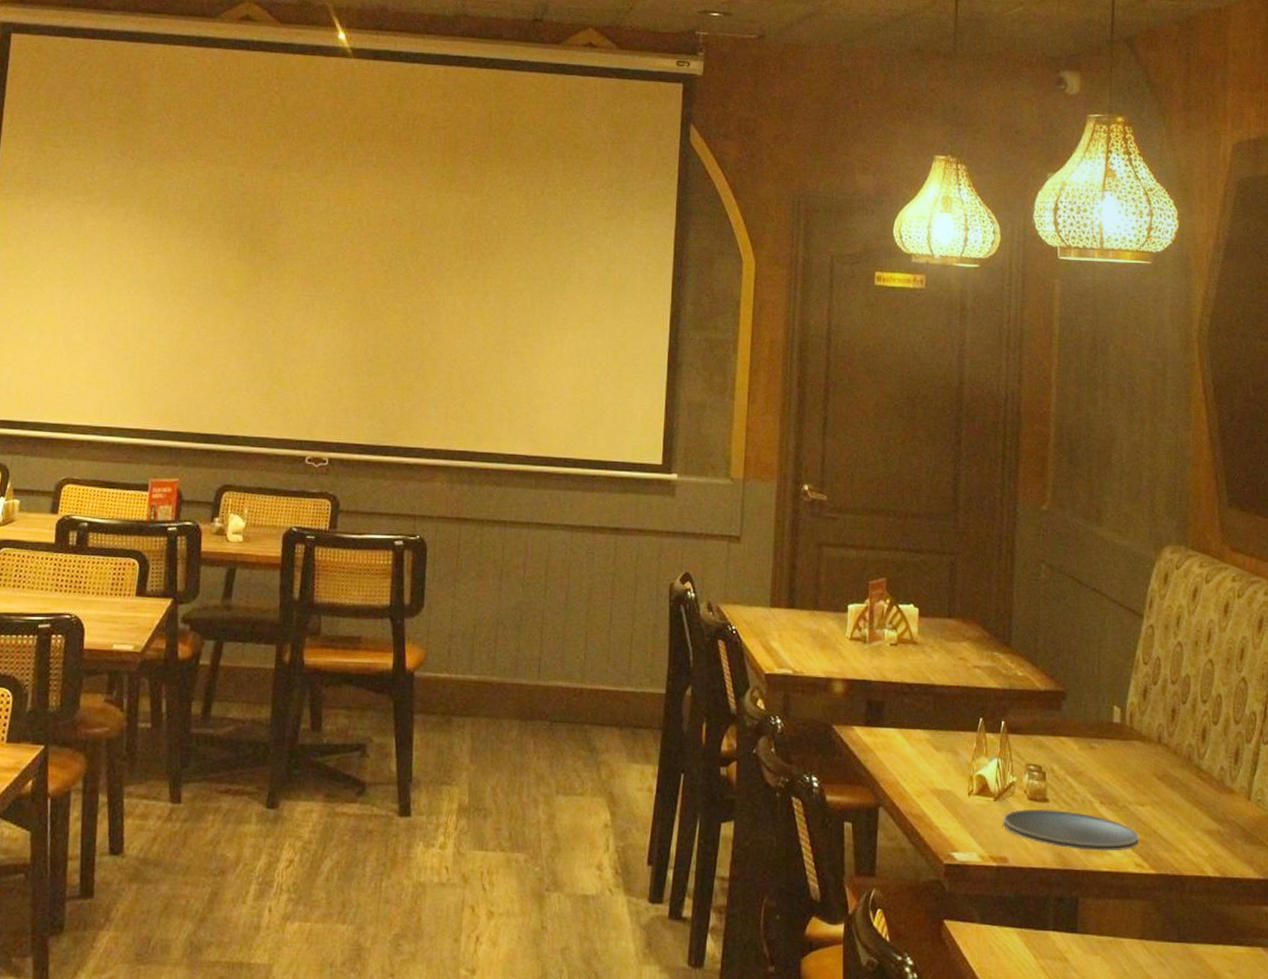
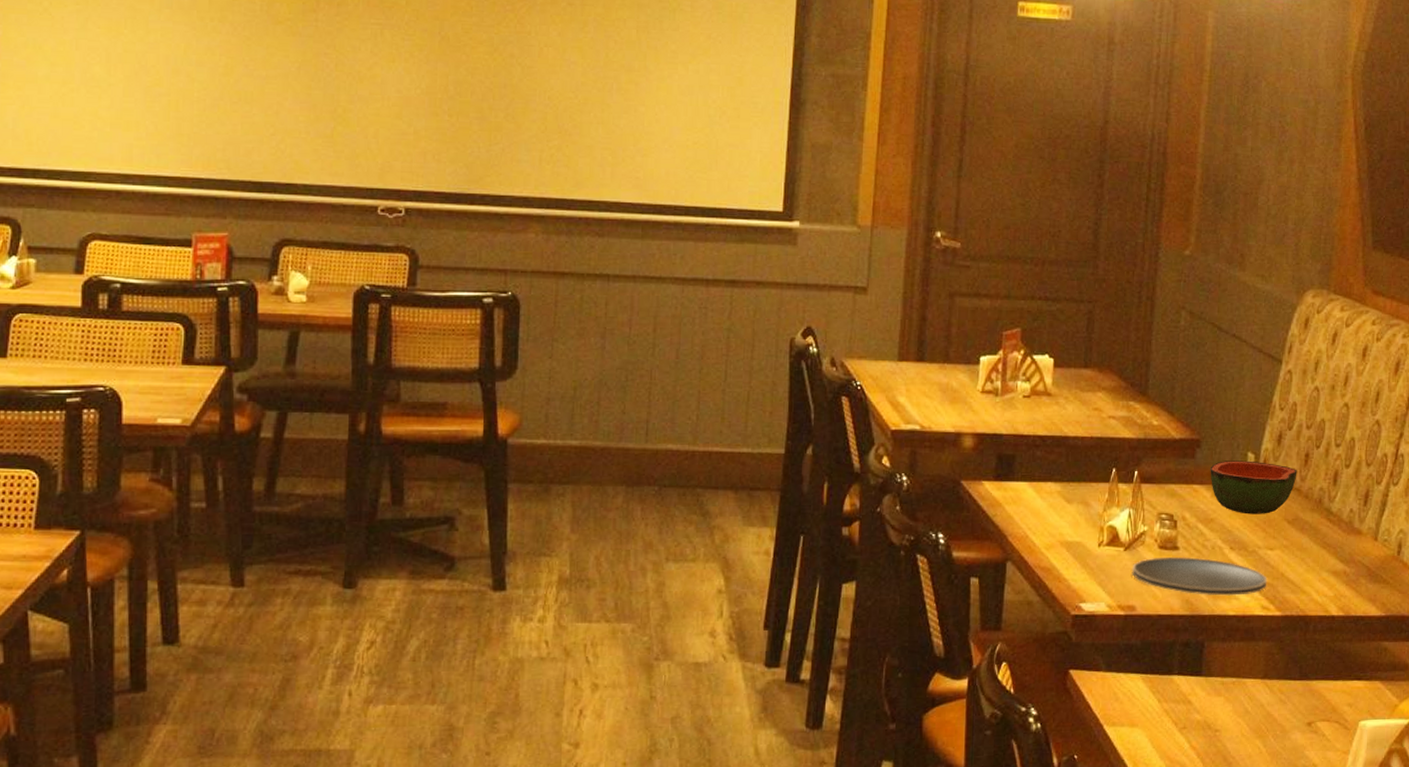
bowl: none [1076,713,1165,769] -> present [1210,460,1297,514]

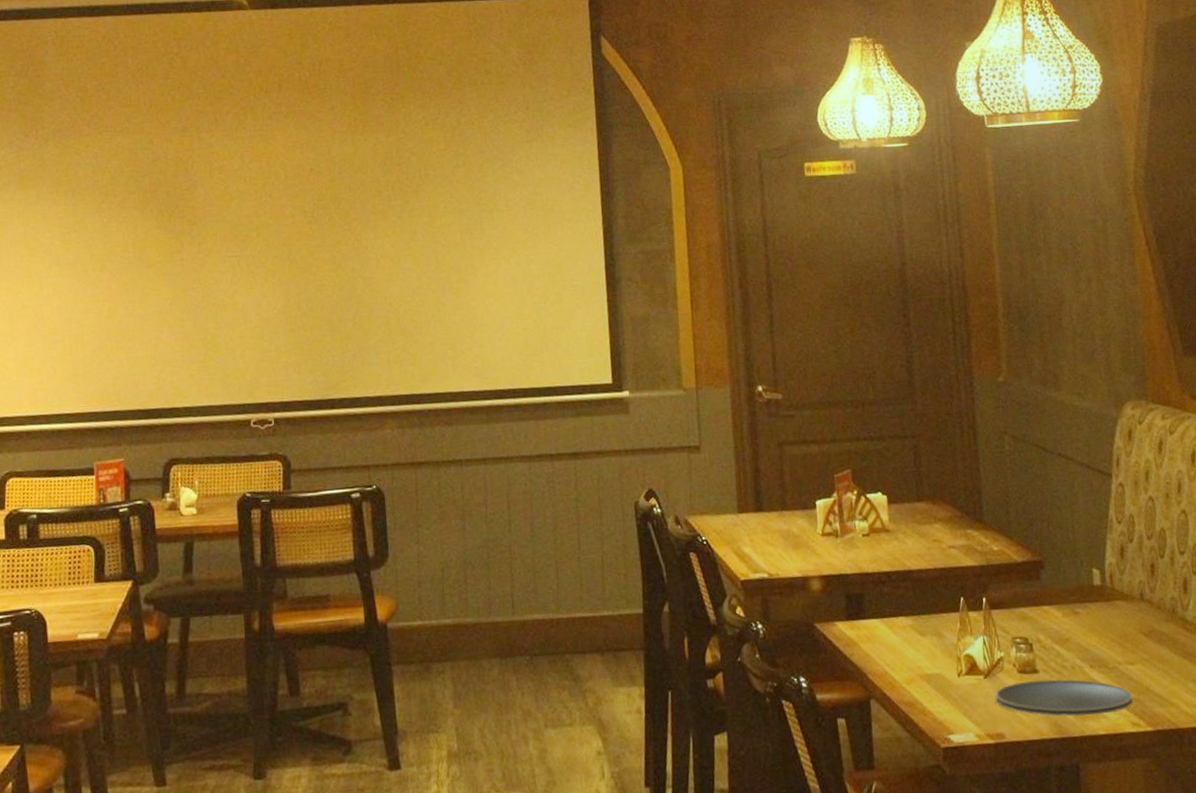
bowl: present [1210,460,1297,514] -> none [1057,577,1146,631]

